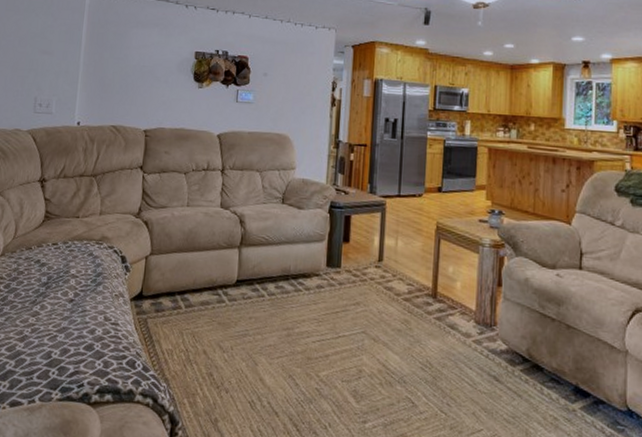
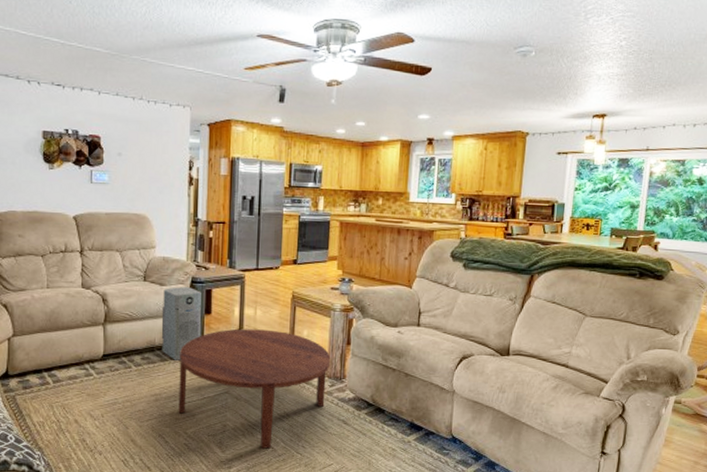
air purifier: none [296,211,340,292] -> present [161,287,202,360]
coffee table: none [311,260,480,403] -> present [178,329,331,449]

